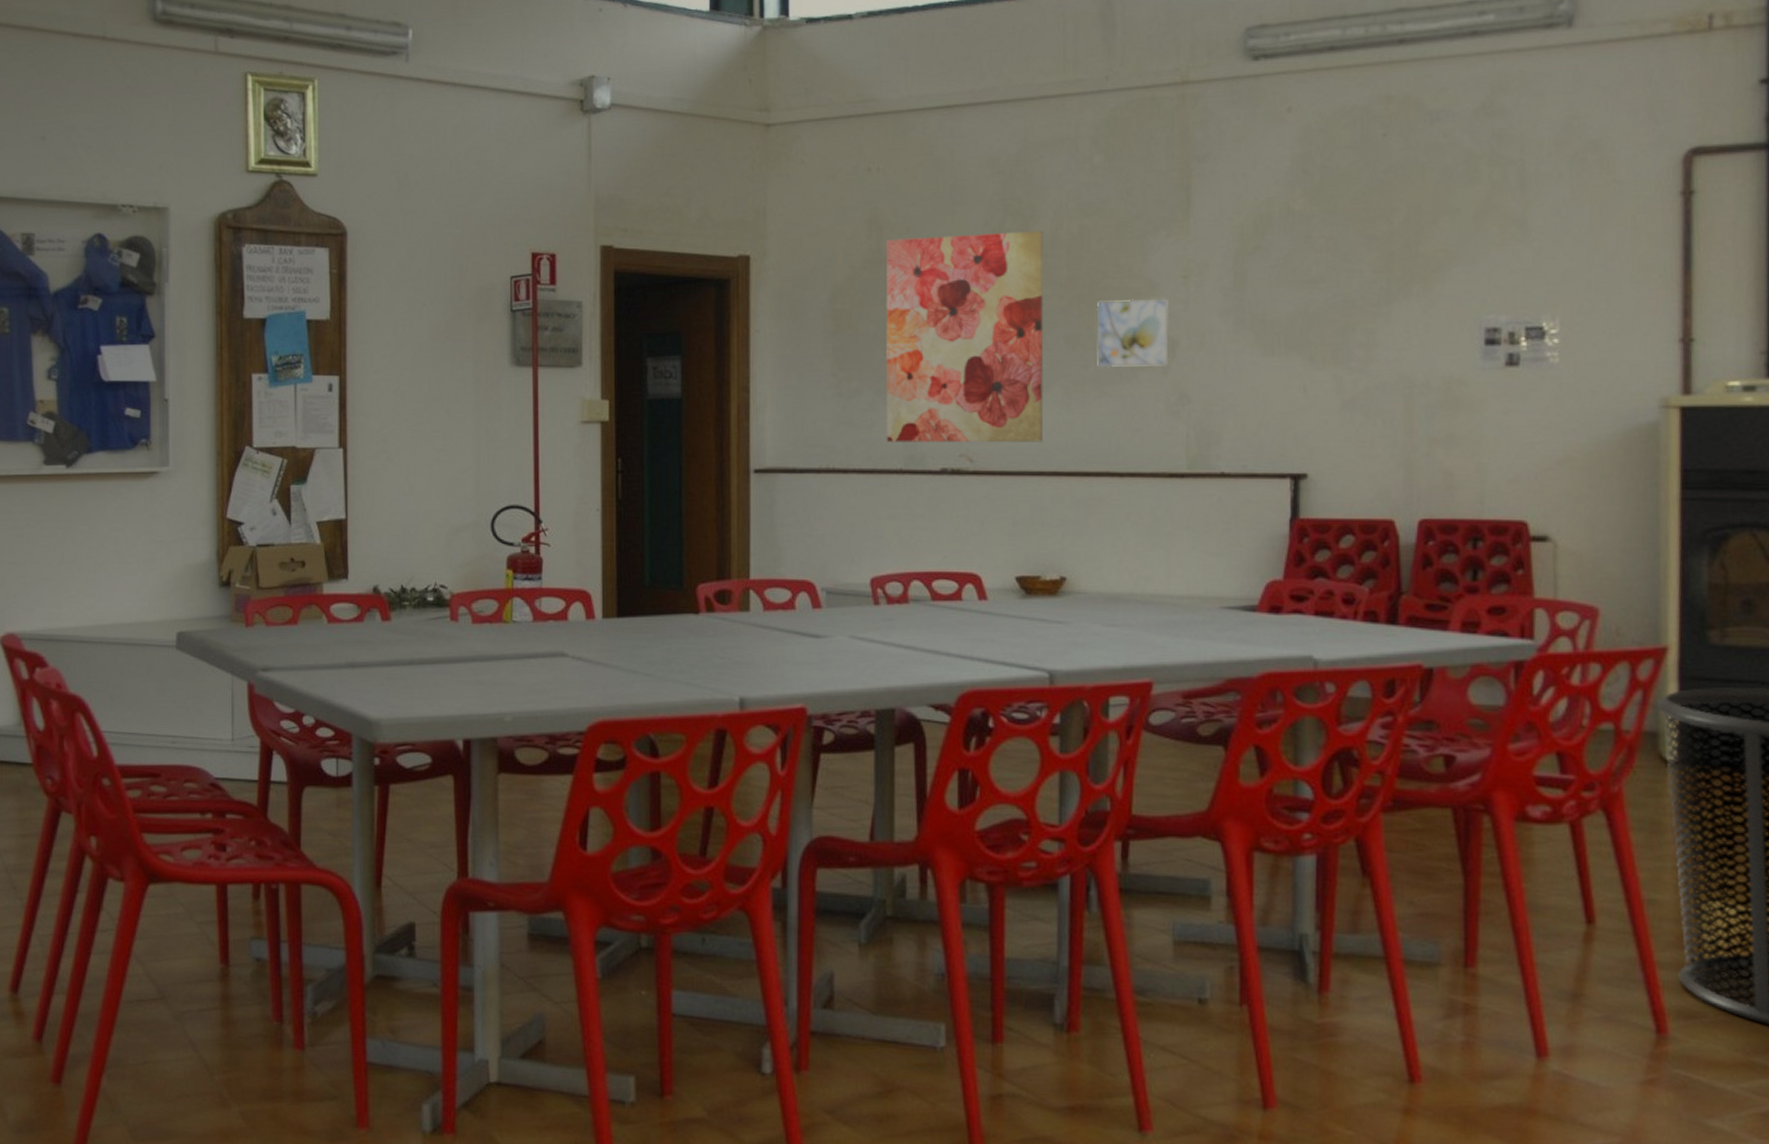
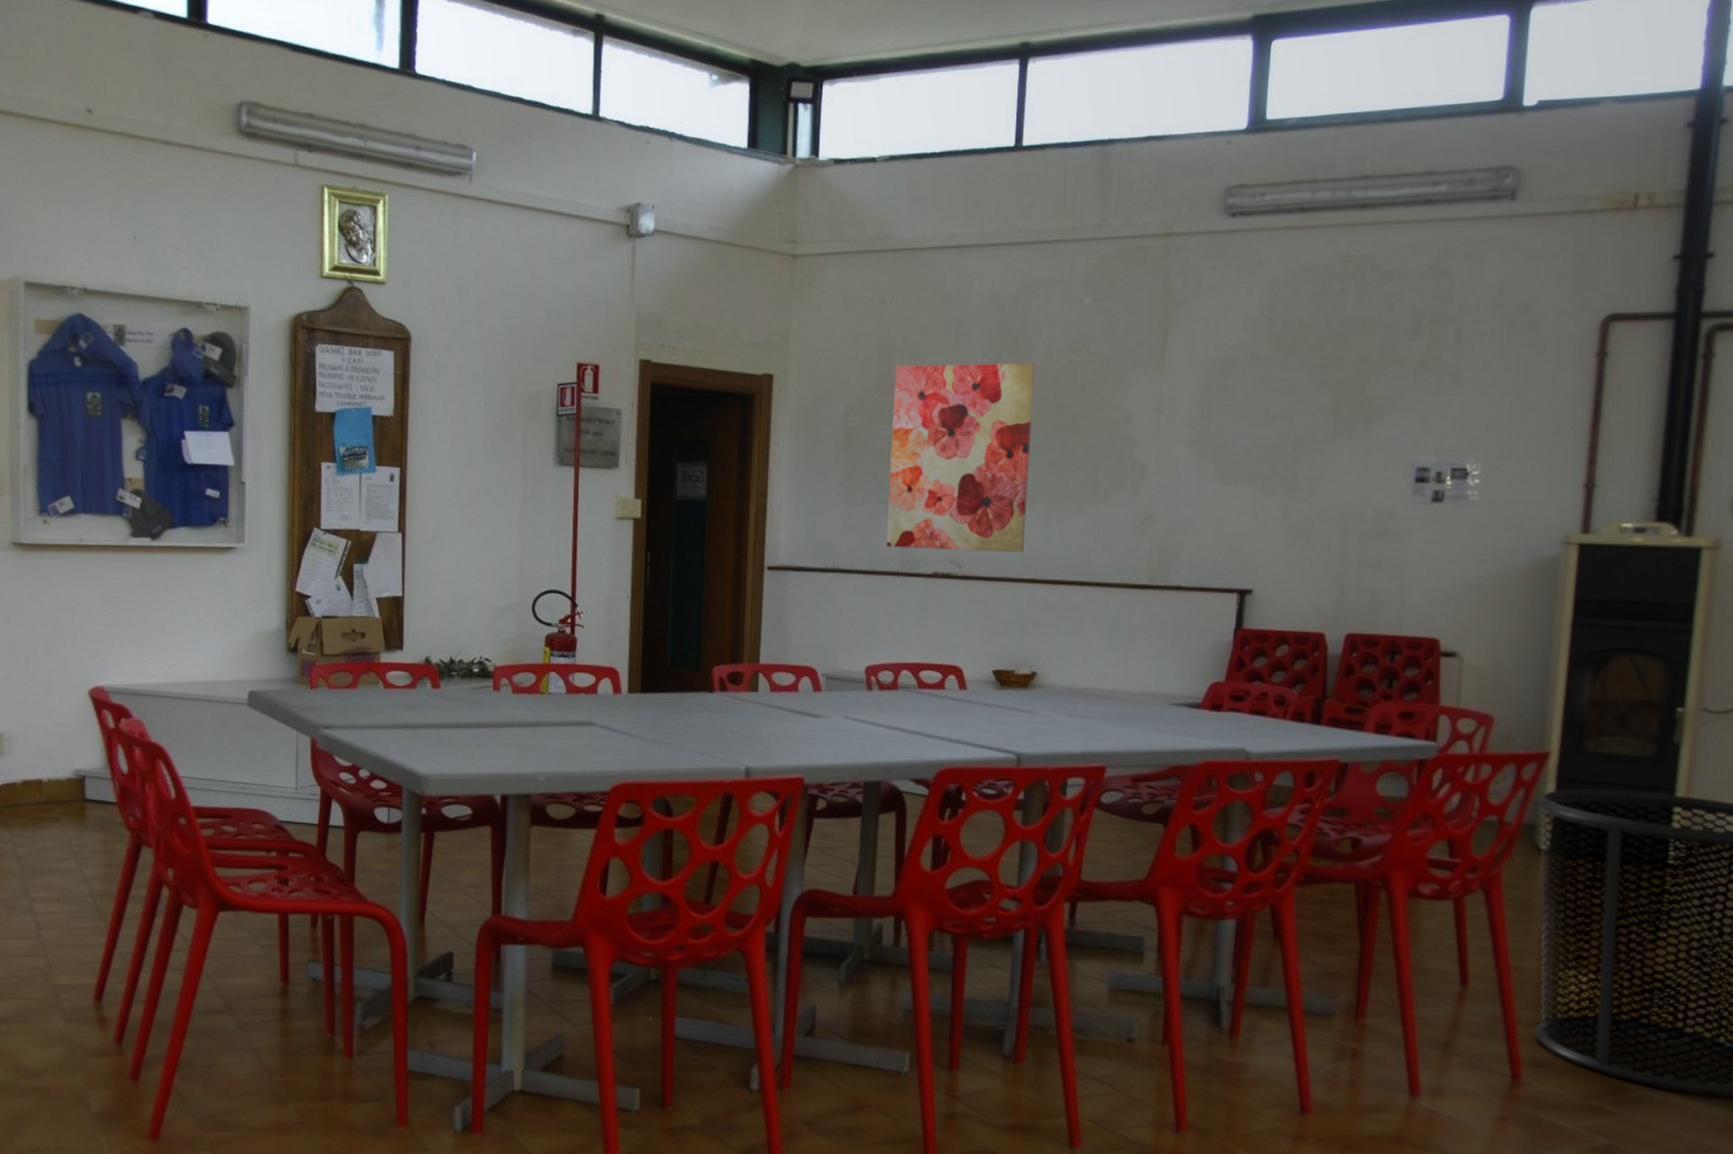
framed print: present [1096,299,1169,368] -> none [1075,428,1141,489]

